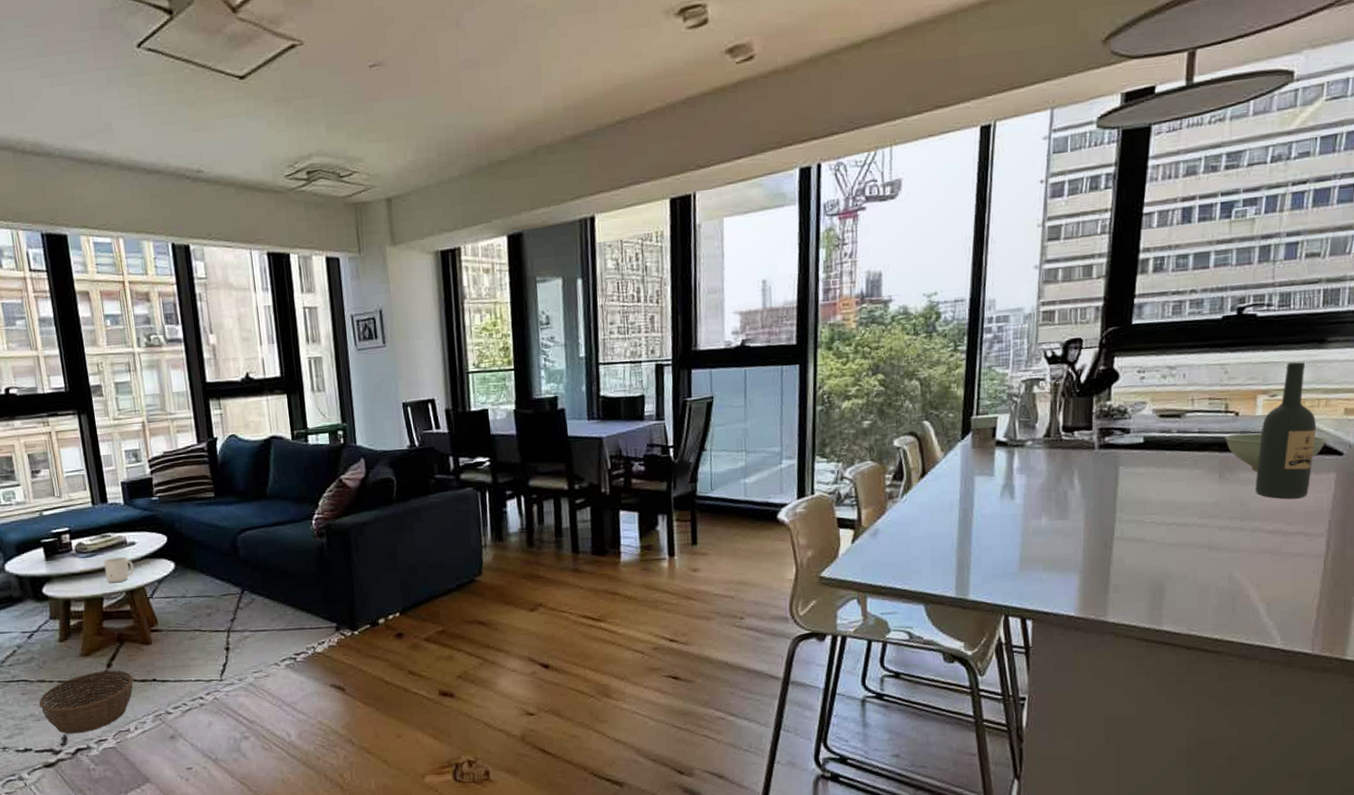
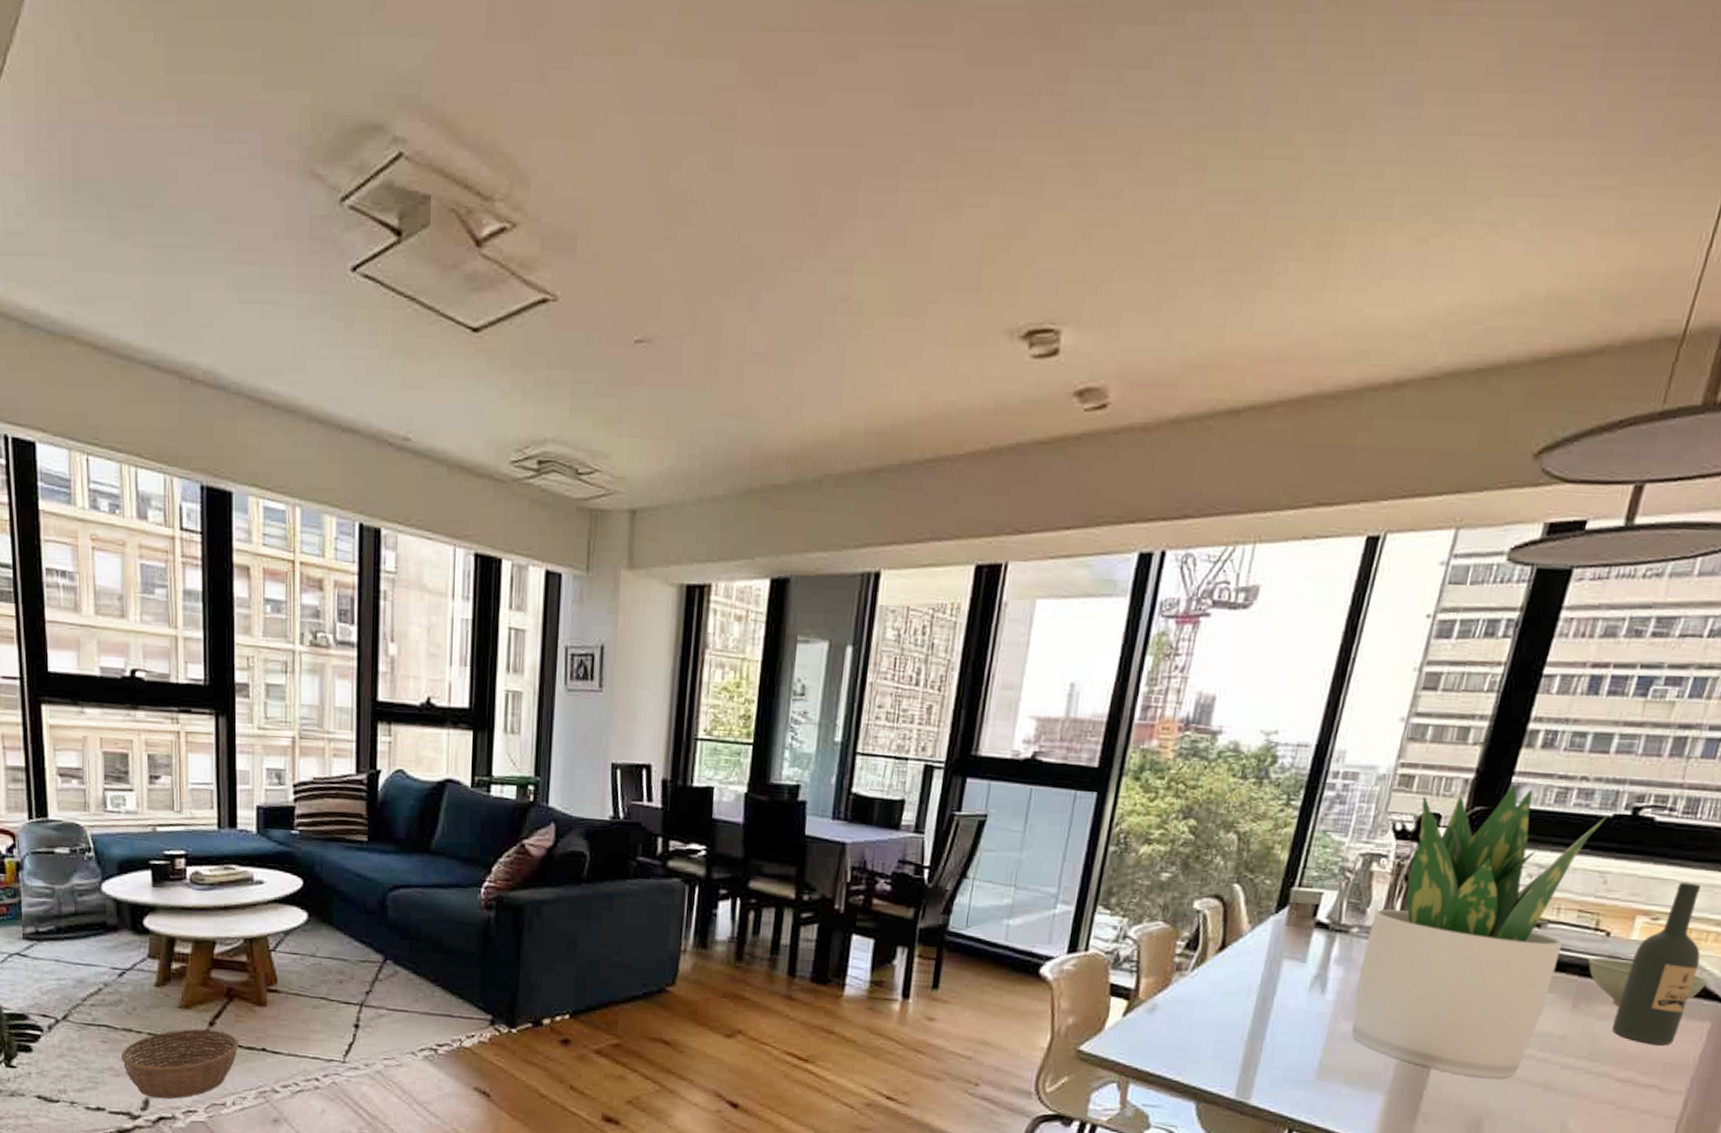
mug: present [103,556,135,583] -> none [222,895,258,927]
planter: none [1039,305,1219,549] -> present [1351,785,1609,1079]

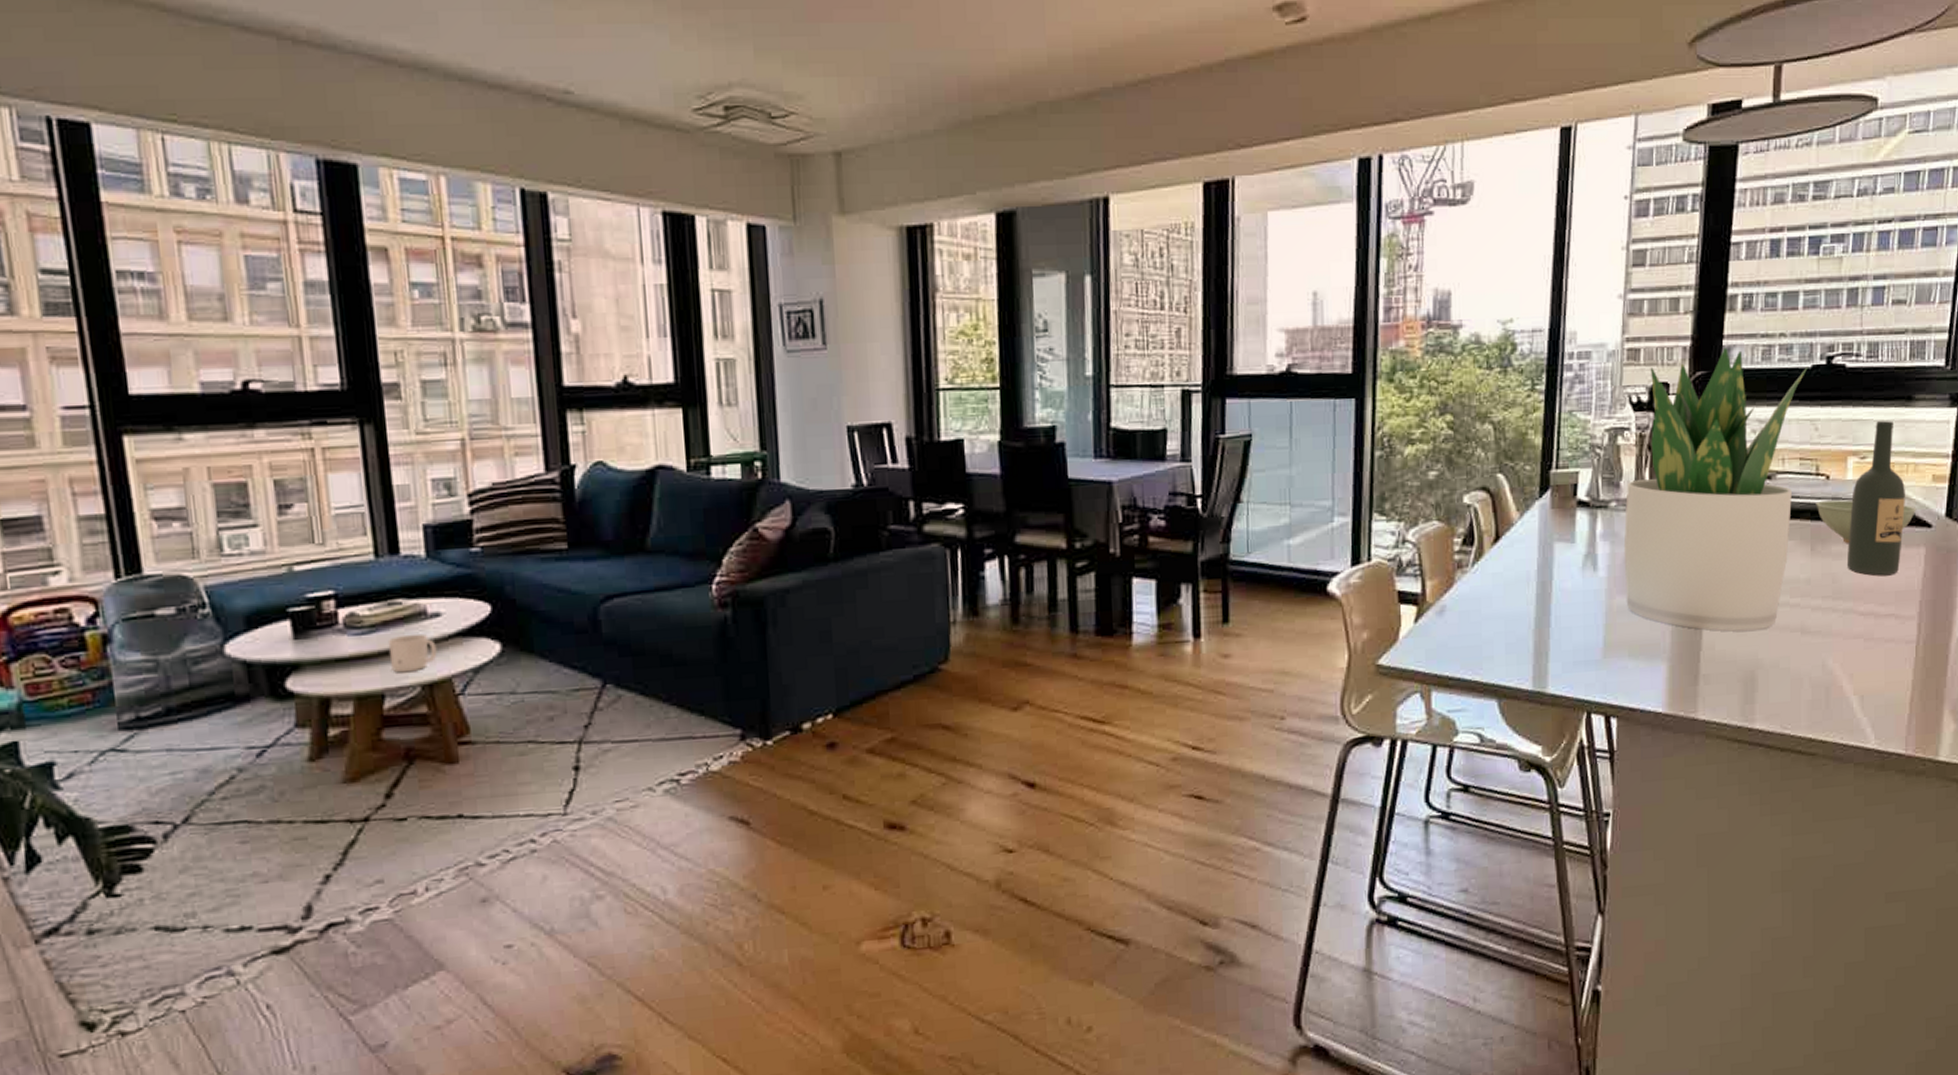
basket: present [120,1029,239,1099] -> none [268,802,427,902]
mug: none [222,895,258,927] -> present [387,633,437,673]

